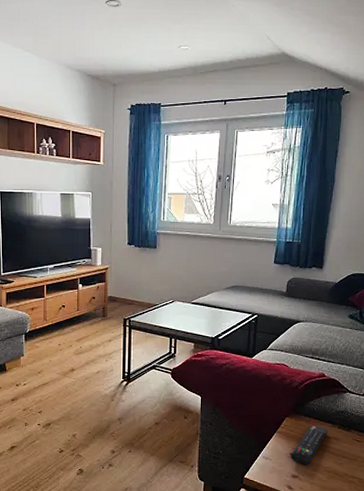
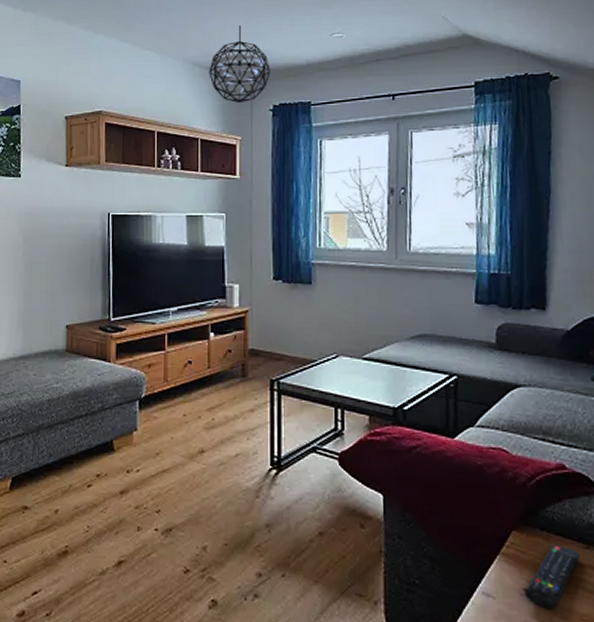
pendant light: none [79,34,129,102] -> present [209,25,271,104]

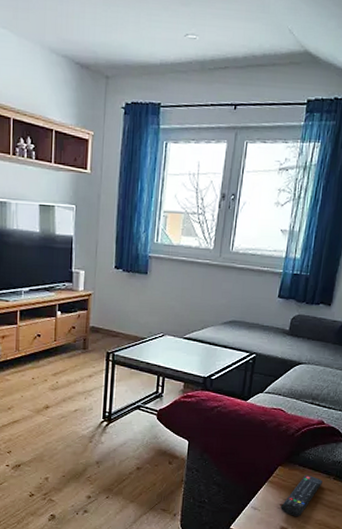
pendant light: present [209,25,271,104] -> none [65,13,126,98]

